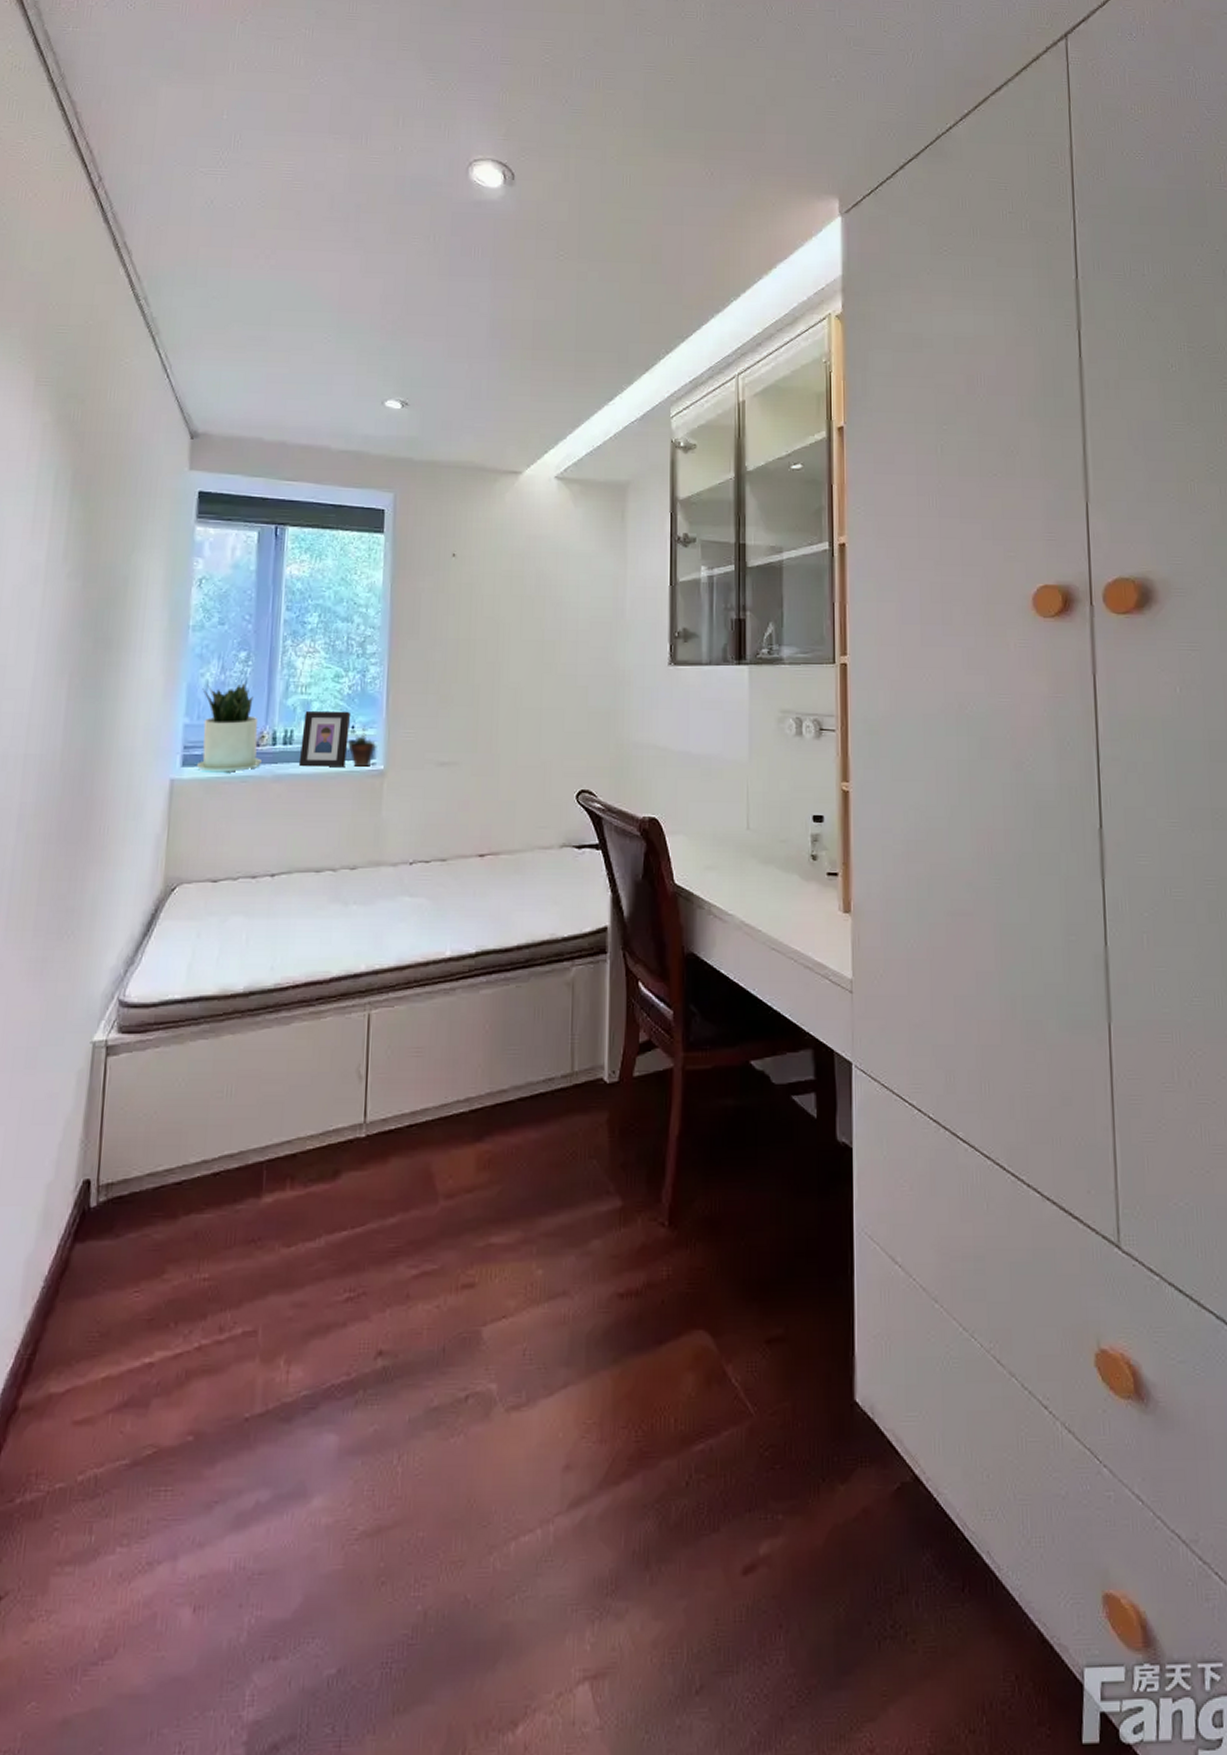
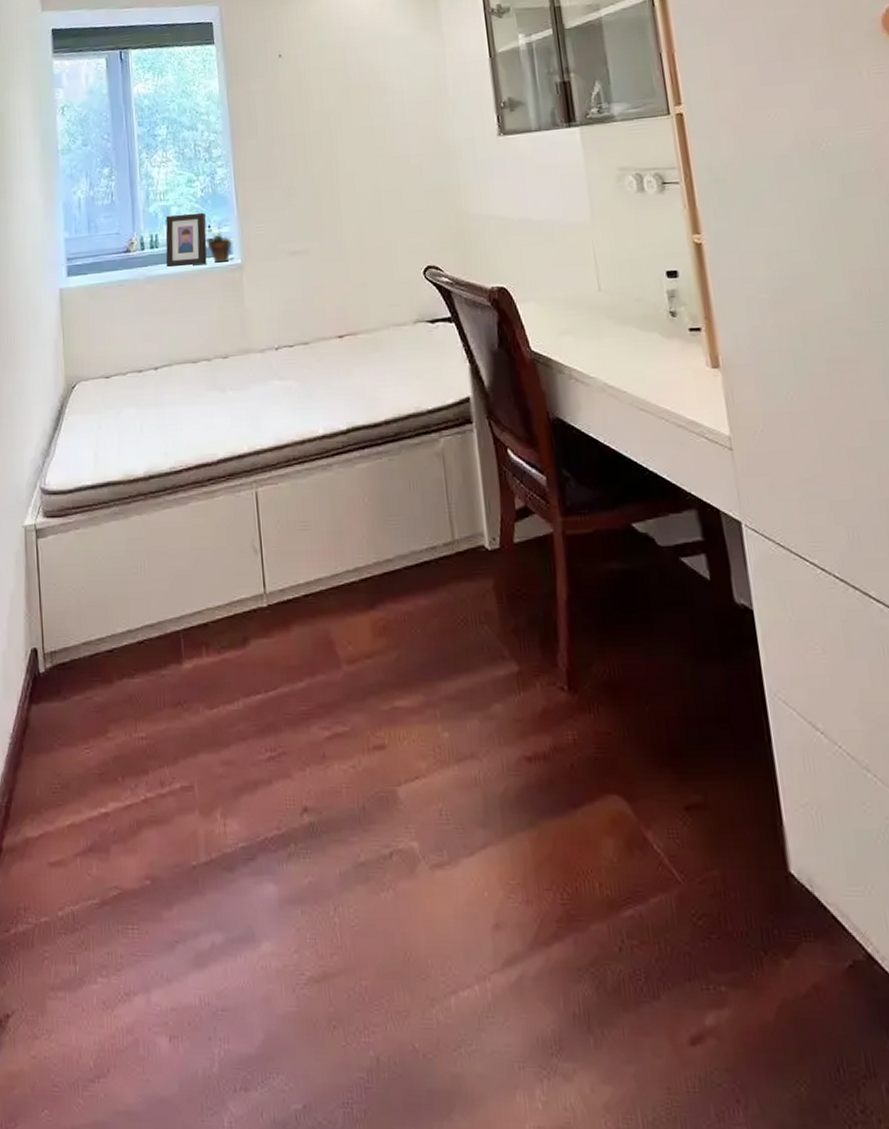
planter: present [196,682,262,772] -> none [76,195,134,280]

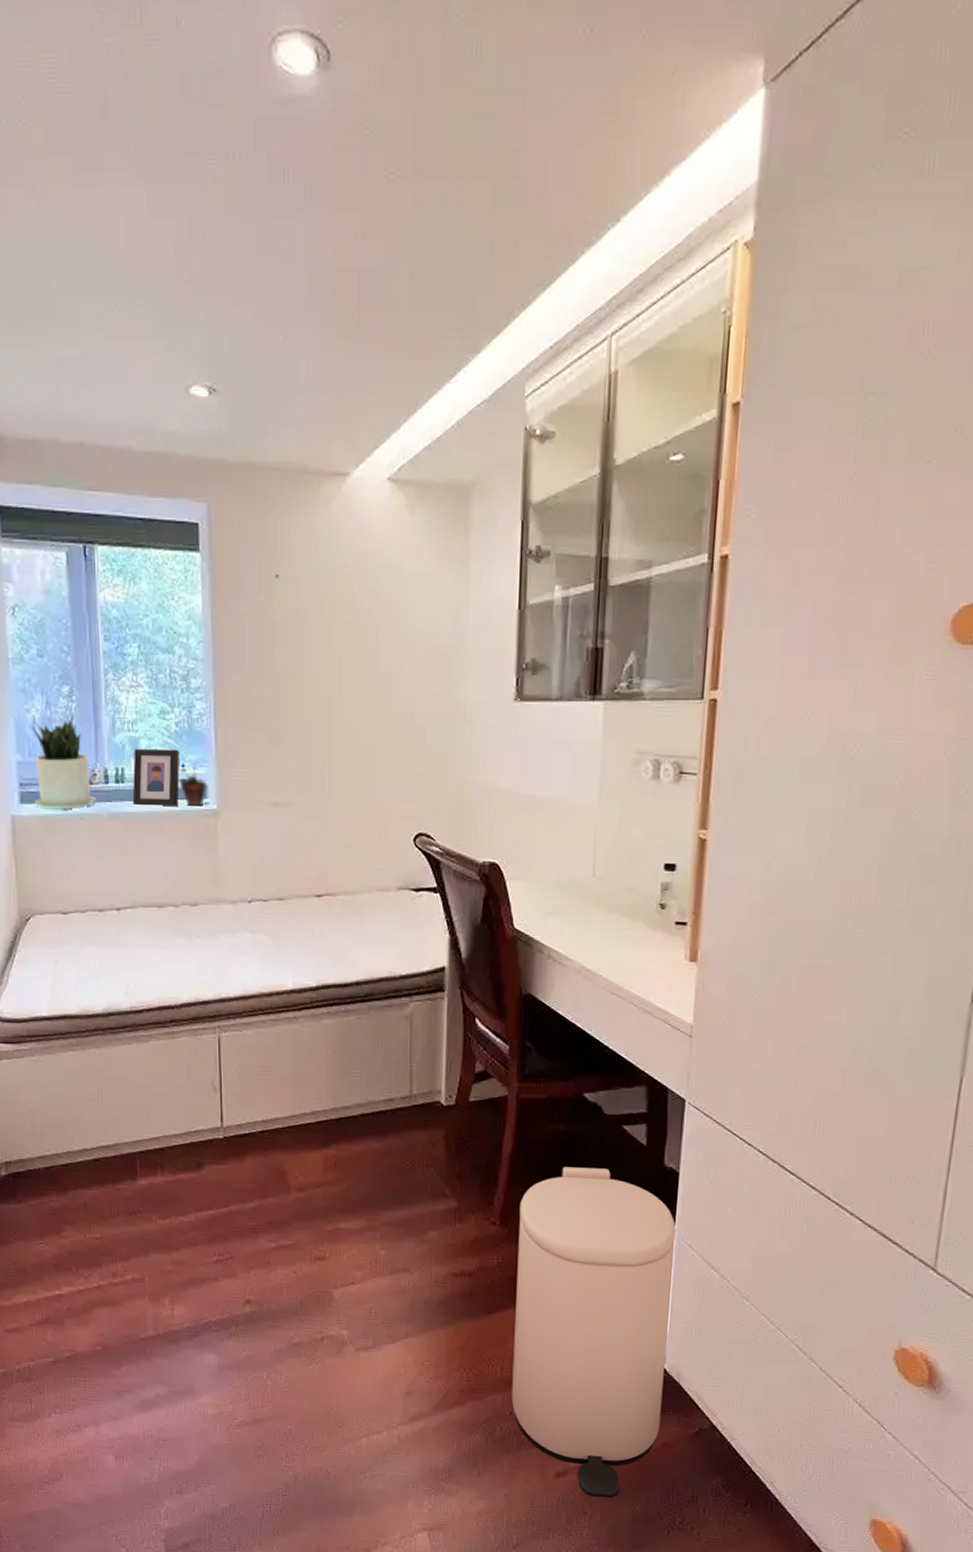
planter: none [76,195,134,280] -> present [30,718,96,810]
pedal bin: none [586,611,805,1076] -> present [511,1167,677,1499]

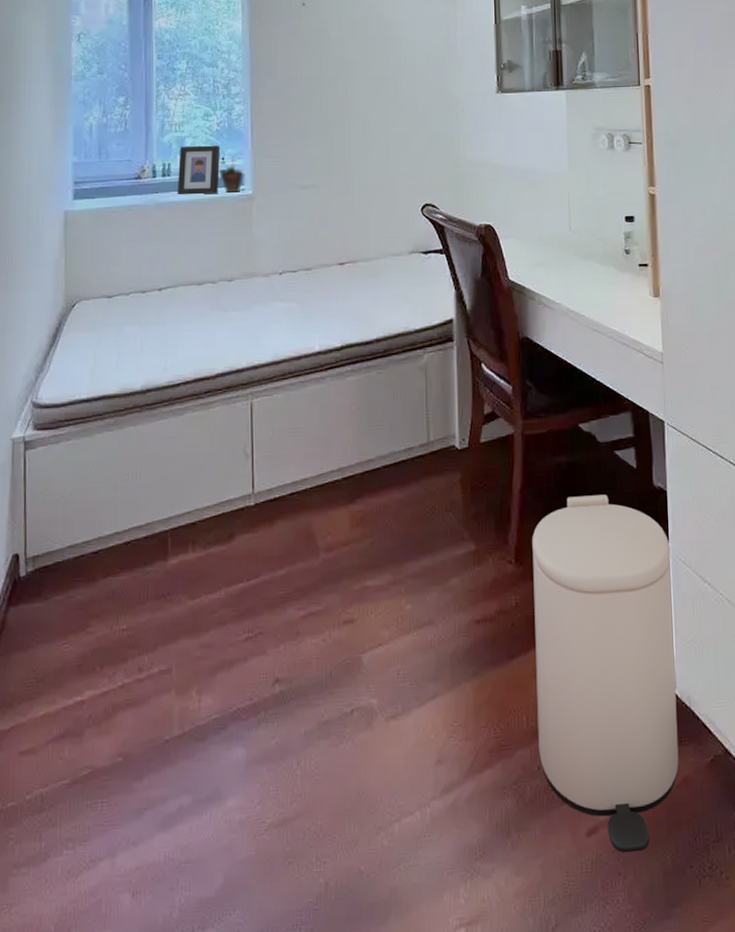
planter: present [30,718,96,810] -> none [86,123,144,204]

